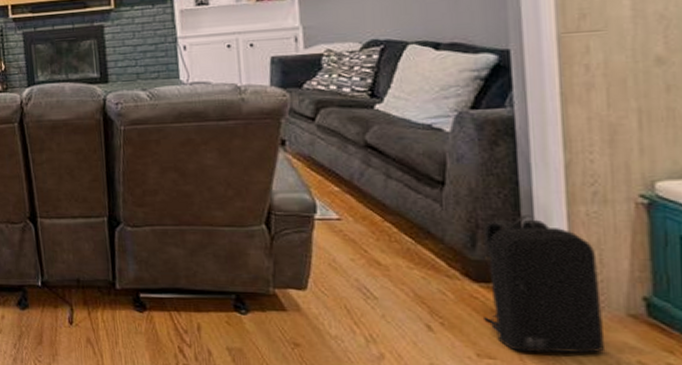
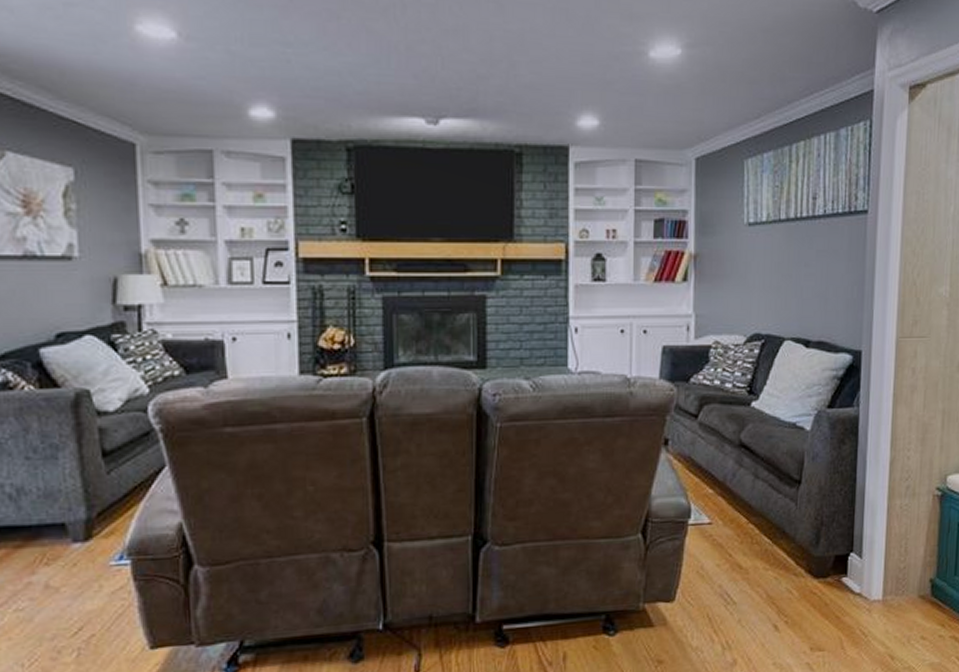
backpack: present [483,215,604,353] -> none [819,510,904,641]

